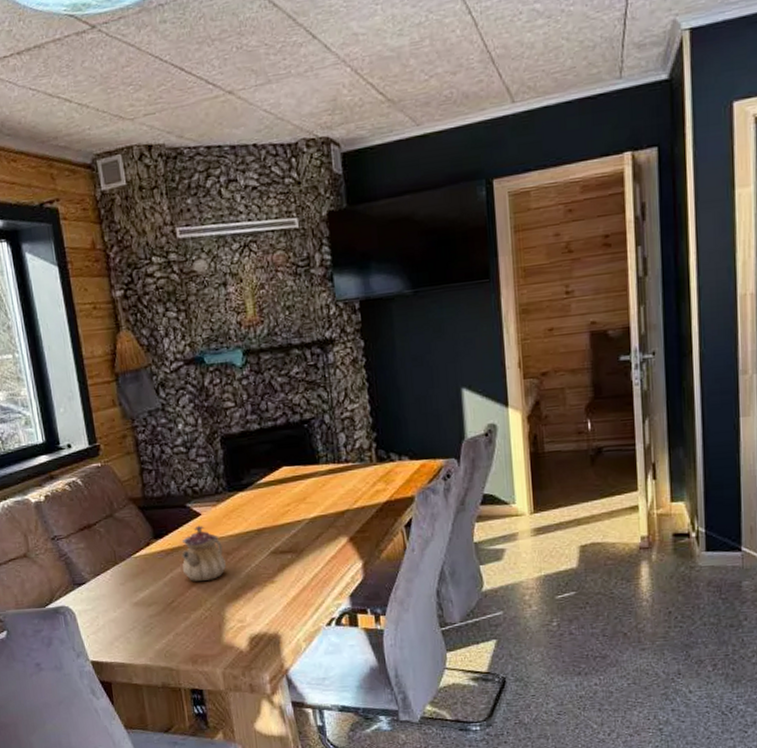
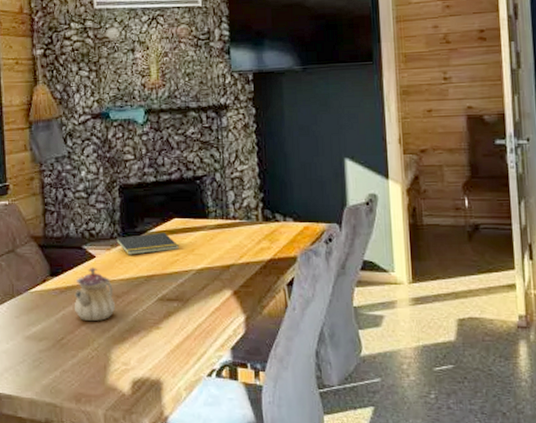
notepad: none [220,483,290,510] -> present [115,233,179,255]

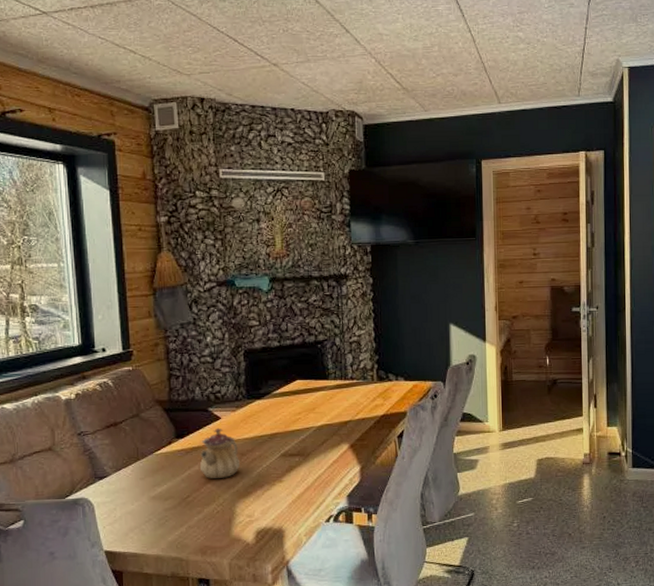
notepad: present [115,233,179,255] -> none [240,394,301,415]

